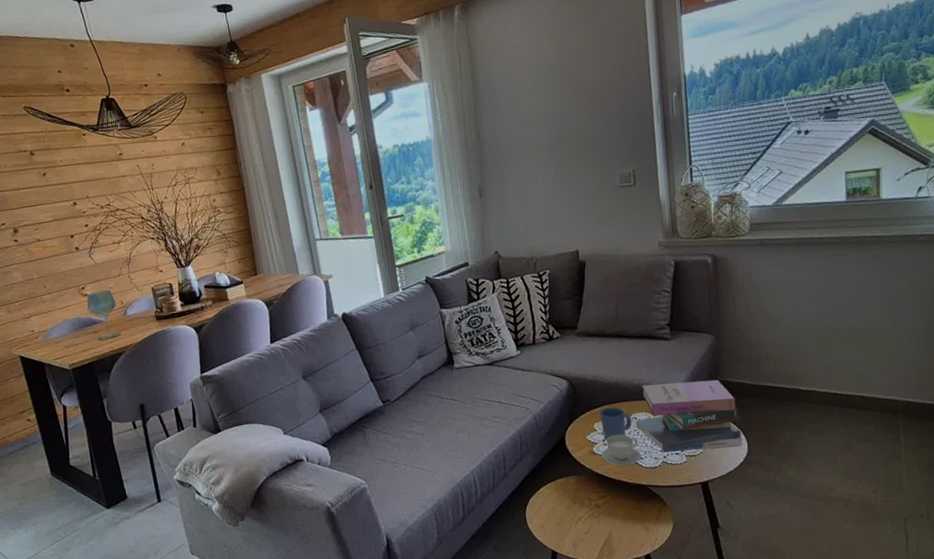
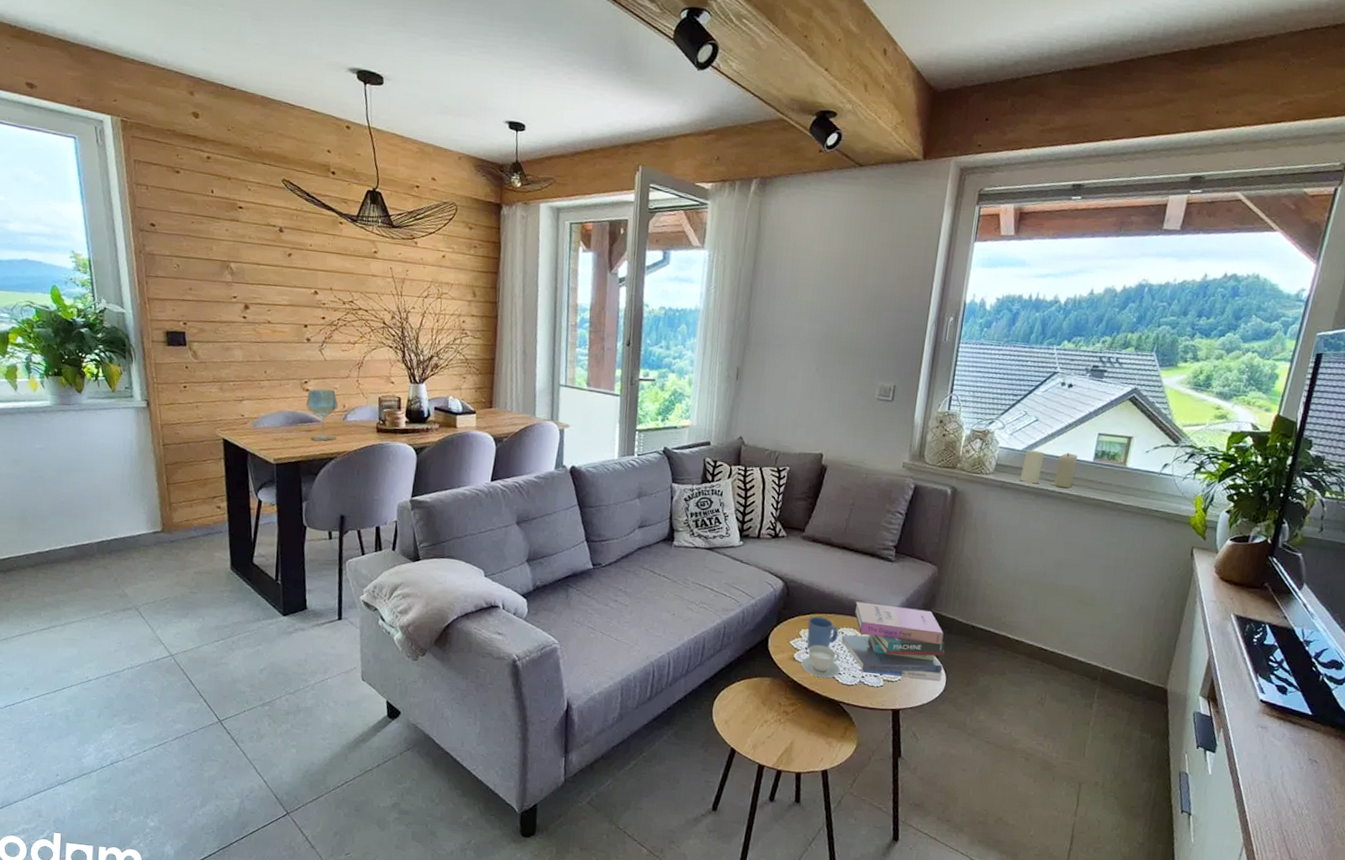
candle: none [776,202,797,236] -> present [1020,450,1045,484]
candle: none [807,197,831,233] -> present [1049,453,1078,489]

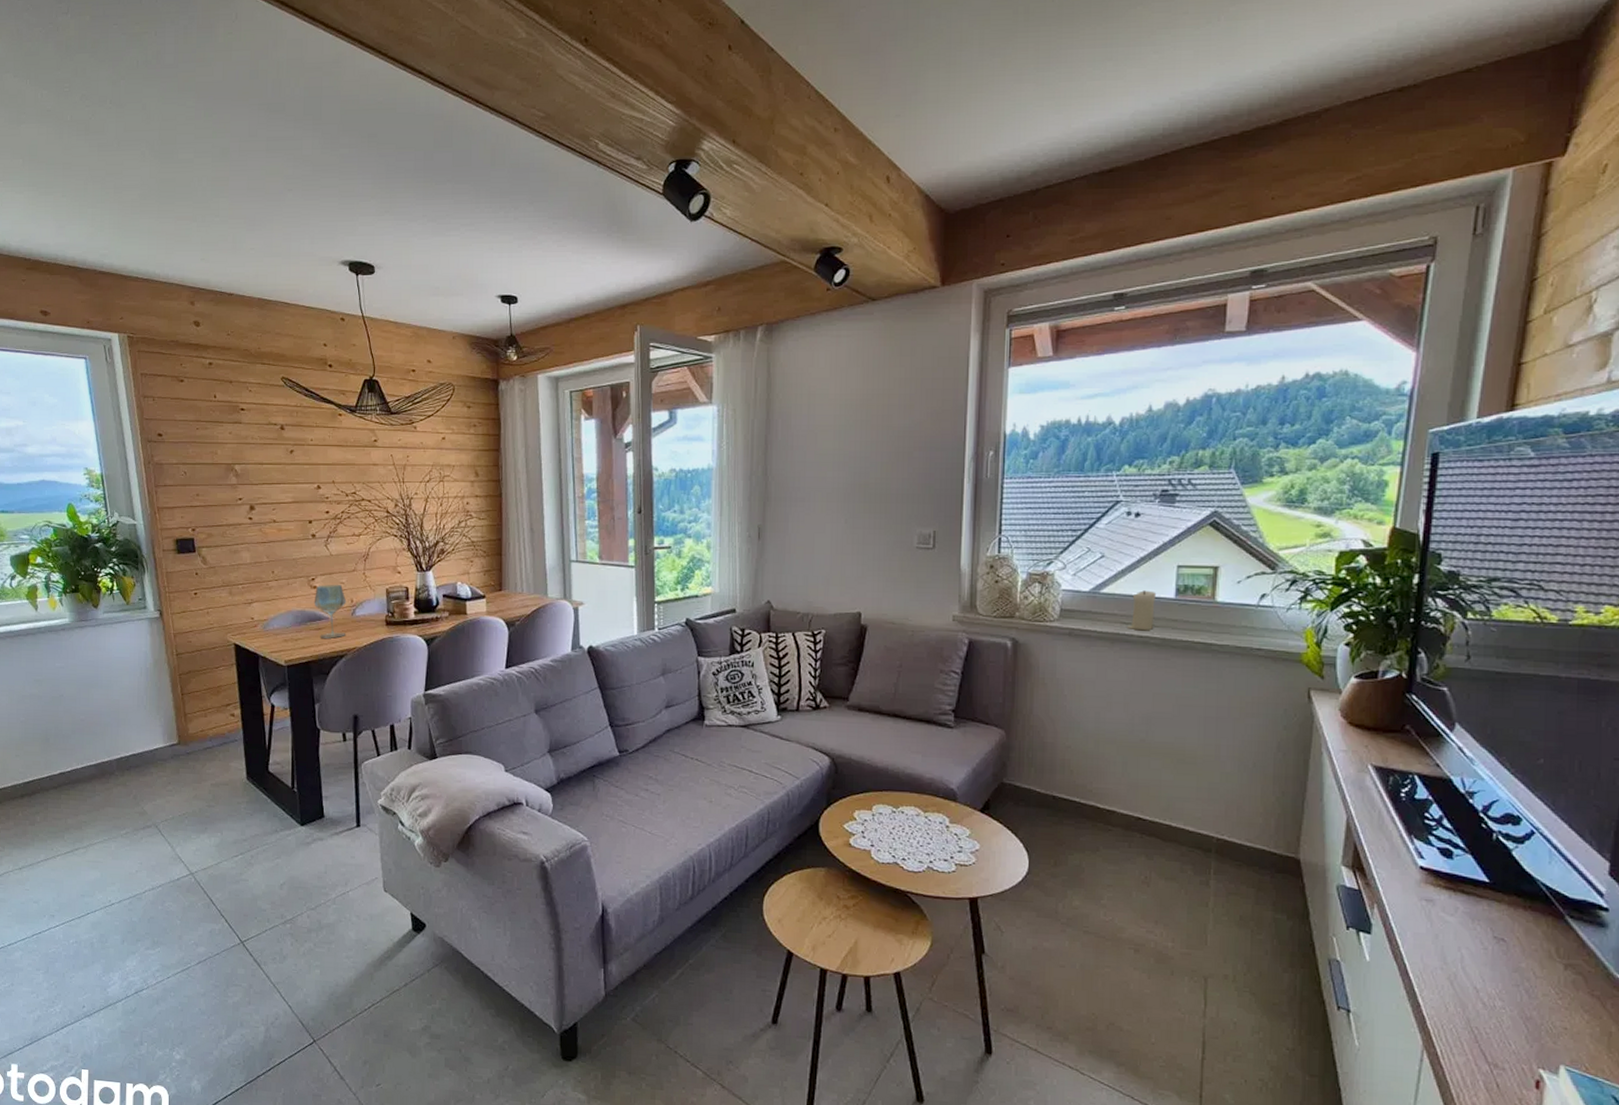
teacup: present [801,644,840,678] -> none [858,827,904,865]
mug: present [806,616,839,649] -> none [862,795,898,833]
books: present [841,601,945,681] -> none [902,775,1024,862]
candle: present [1020,450,1045,484] -> none [1090,590,1117,629]

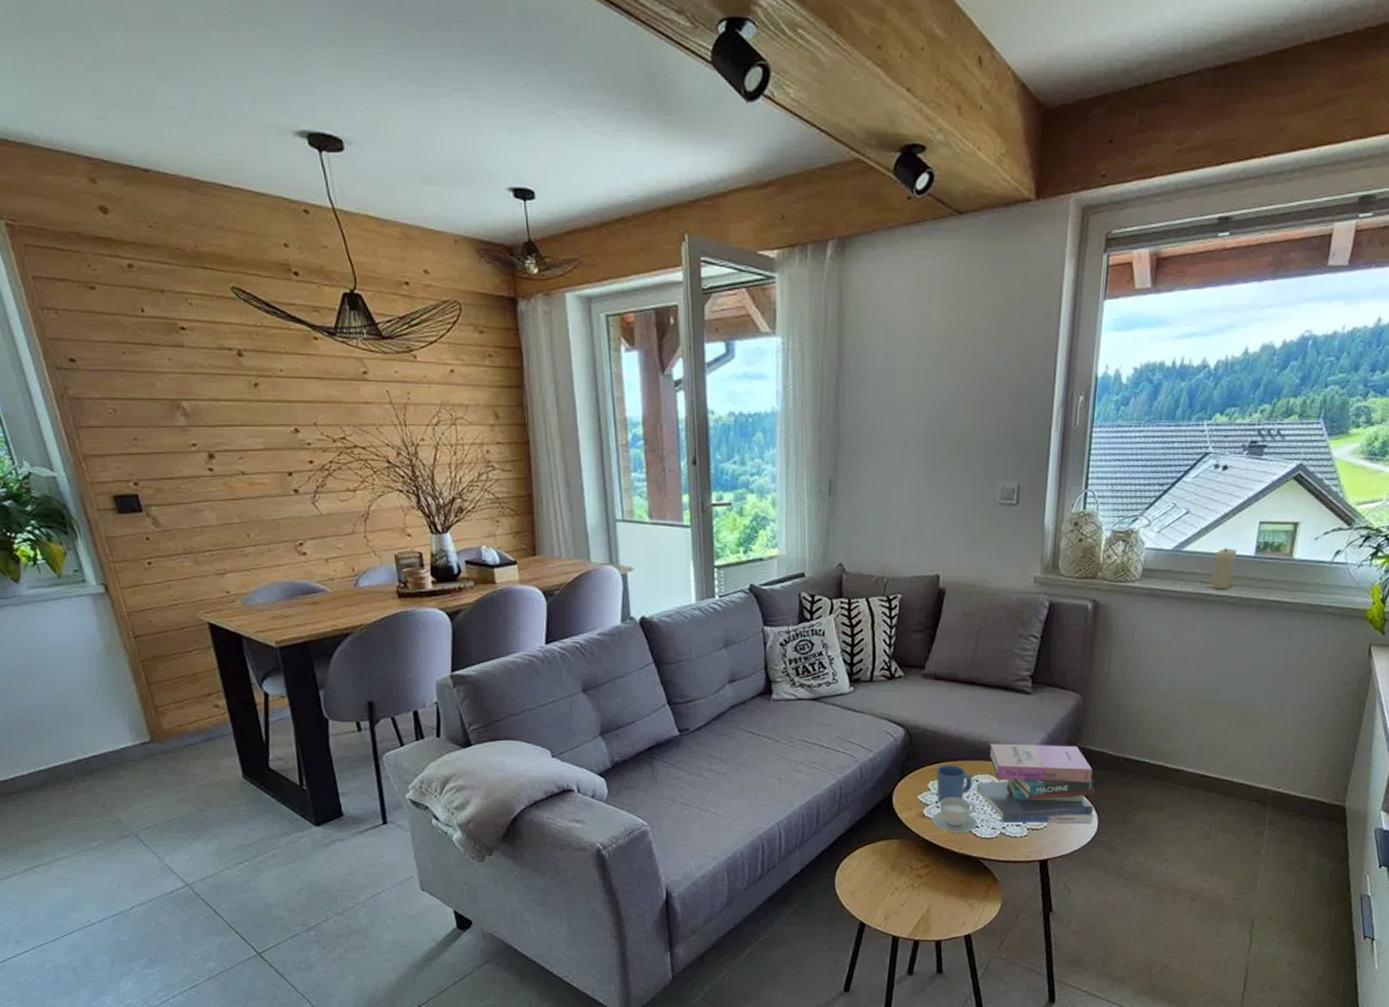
wine glass: present [314,585,346,639] -> none [304,551,349,614]
teacup: none [858,827,904,865] -> present [932,796,977,832]
mug: none [862,795,898,833] -> present [936,765,973,803]
books: none [902,775,1024,862] -> present [976,743,1095,824]

